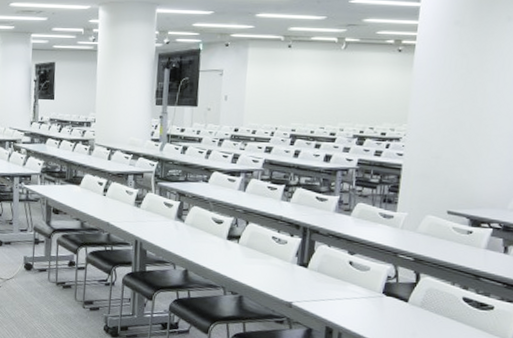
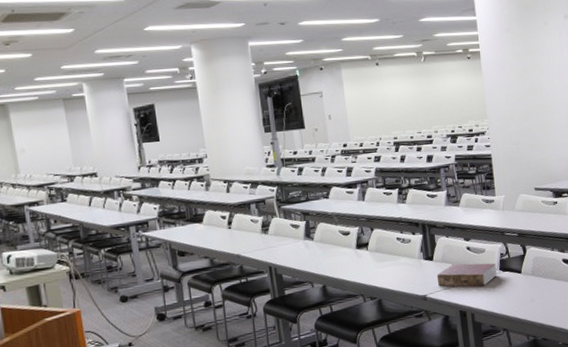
book: none [307,276,380,307] -> present [436,263,498,287]

